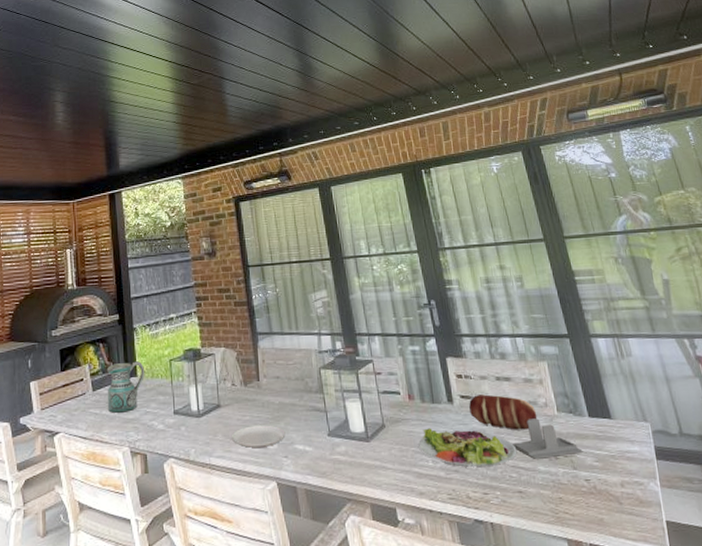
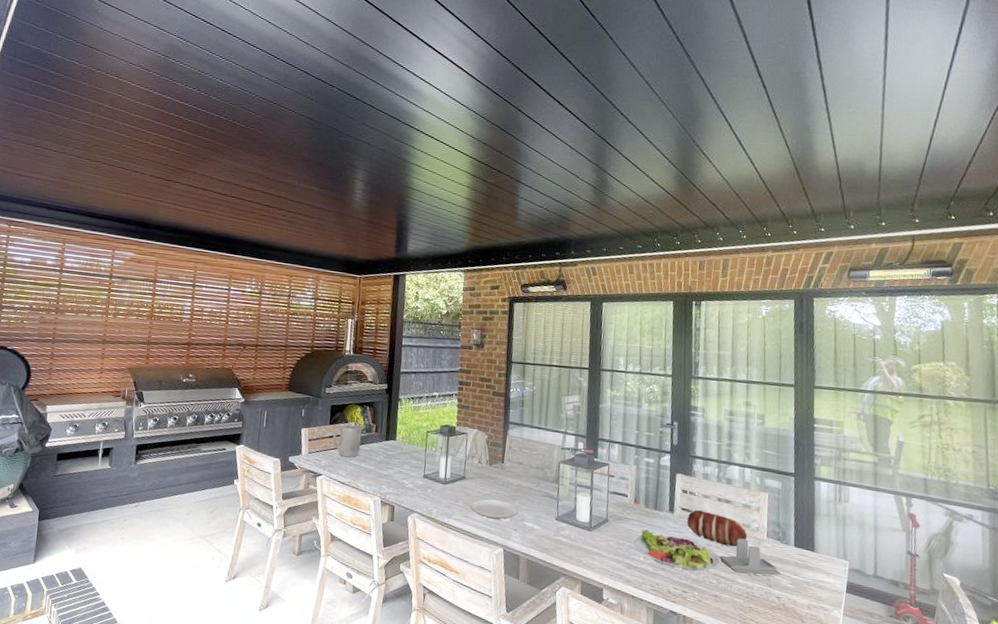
pitcher: none [66,366,101,407] -> present [333,424,365,458]
ceramic pitcher: present [106,361,144,413] -> none [366,426,403,469]

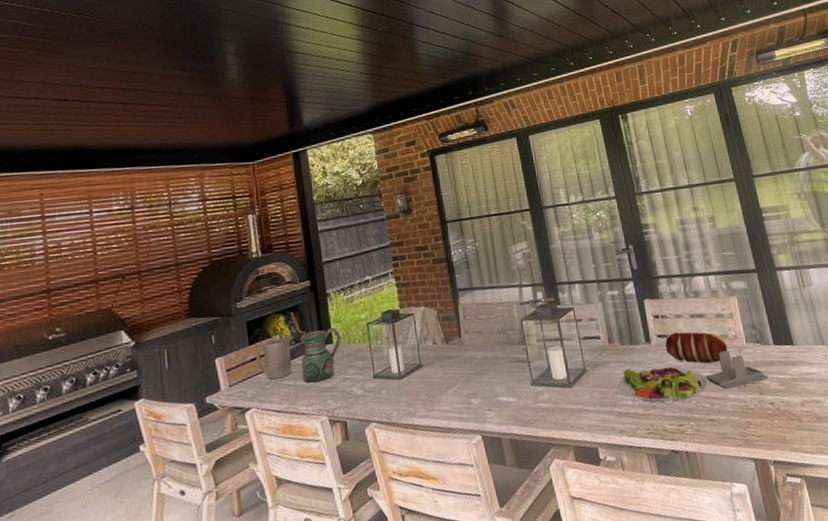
ceramic pitcher: none [366,426,403,469] -> present [299,327,341,383]
plate: present [470,499,519,519] -> none [434,380,489,405]

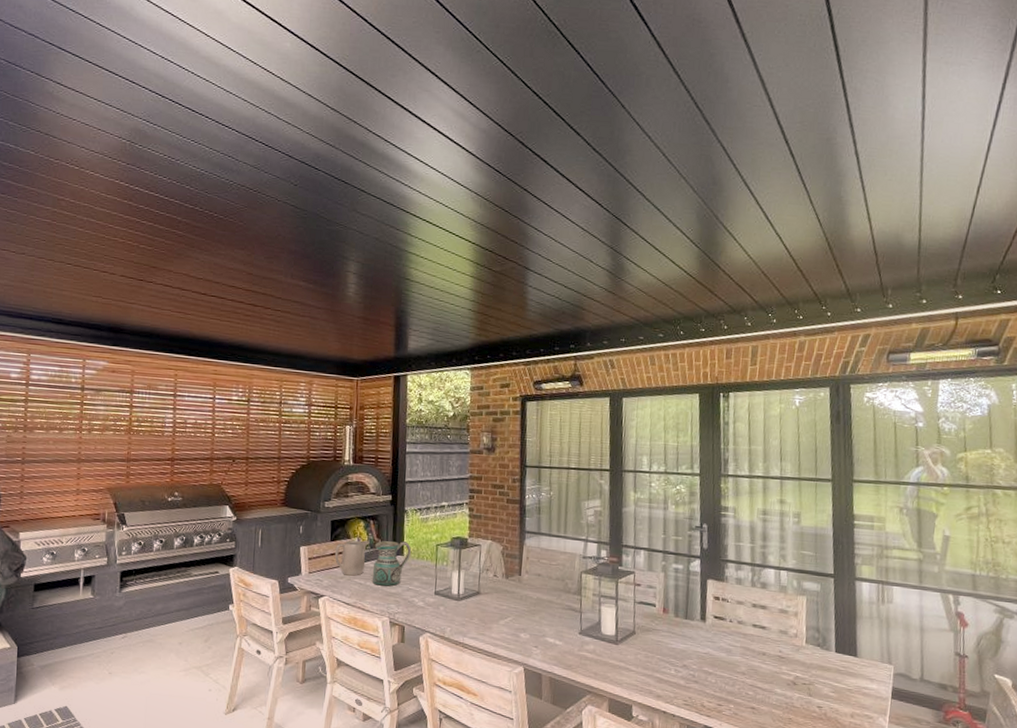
salad plate: present [618,366,710,403] -> none [664,640,759,683]
bread loaf: present [665,331,728,363] -> none [720,617,785,655]
napkin holder: present [705,350,769,389] -> none [755,646,822,683]

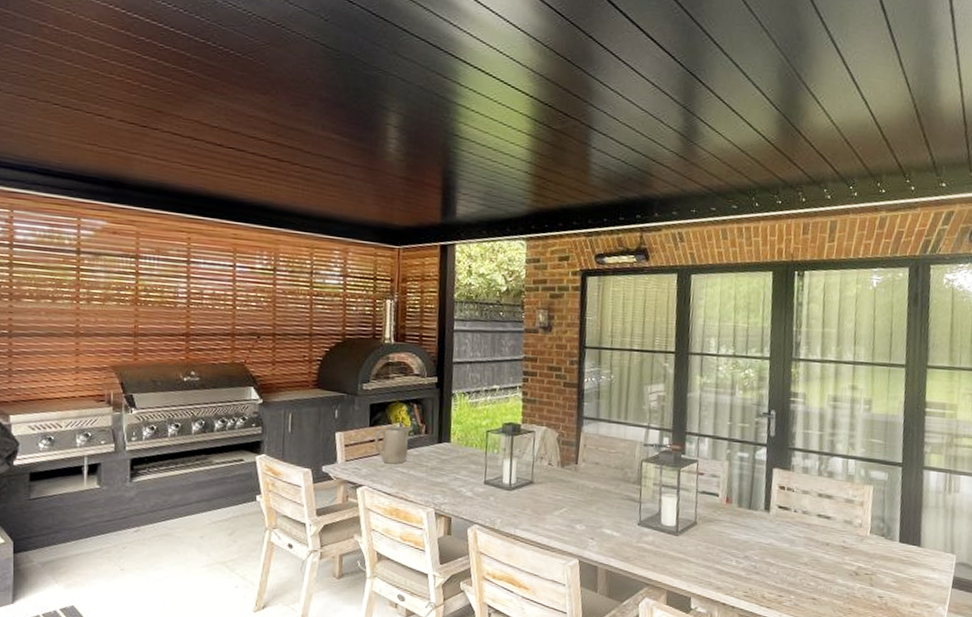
ceramic pitcher: present [372,541,411,587] -> none [415,426,459,476]

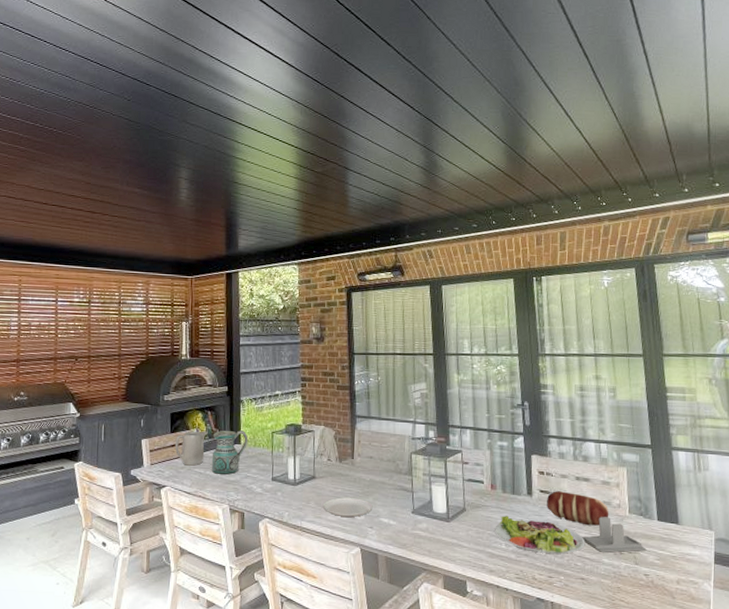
ceramic pitcher: none [415,426,459,476] -> present [211,430,248,475]
plate: none [539,505,596,527] -> present [322,497,373,518]
salad plate: none [726,531,821,574] -> present [495,516,585,555]
bread loaf: none [784,507,850,546] -> present [547,491,609,526]
napkin holder: none [818,536,884,573] -> present [582,517,647,553]

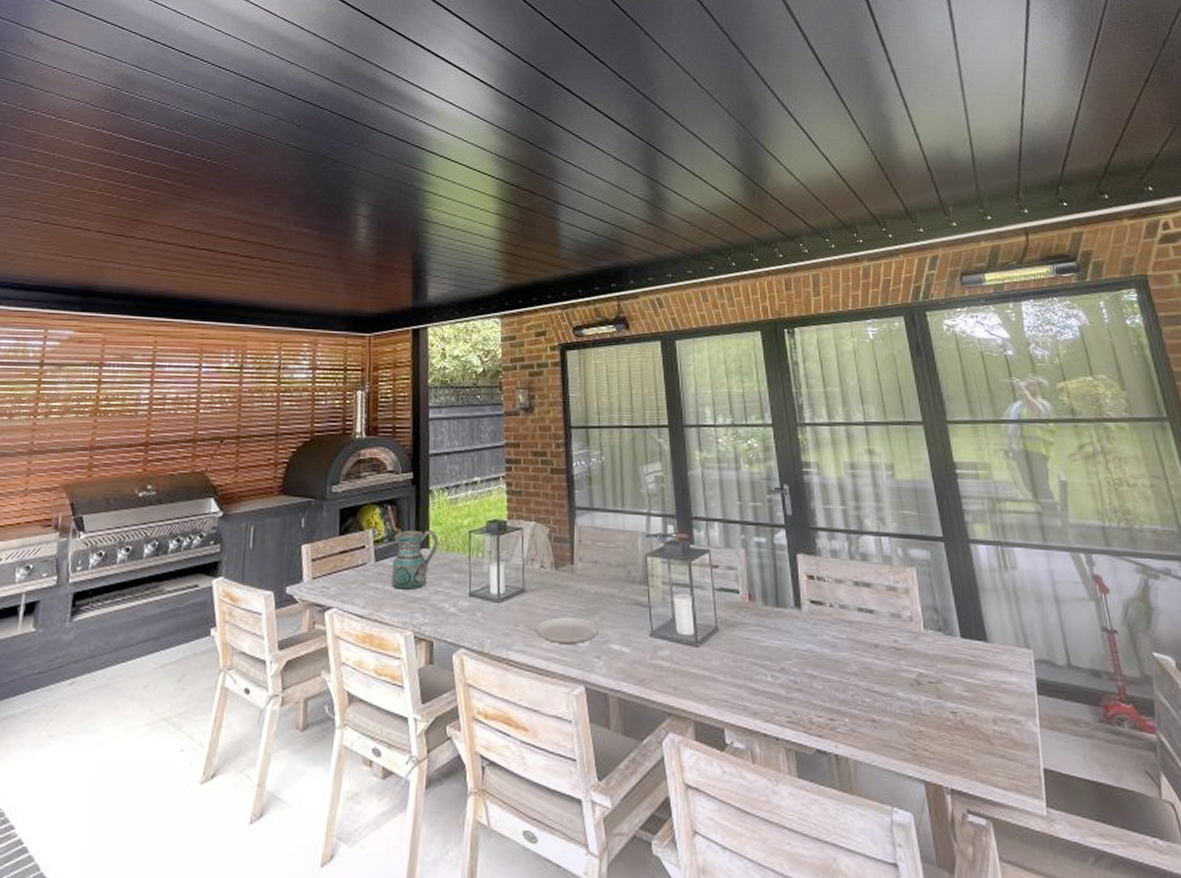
pitcher: present [175,431,208,466] -> none [344,532,387,579]
salad plate: present [495,516,585,555] -> none [757,636,873,688]
bread loaf: present [547,491,609,526] -> none [820,601,900,647]
napkin holder: present [582,517,647,553] -> none [868,634,951,683]

